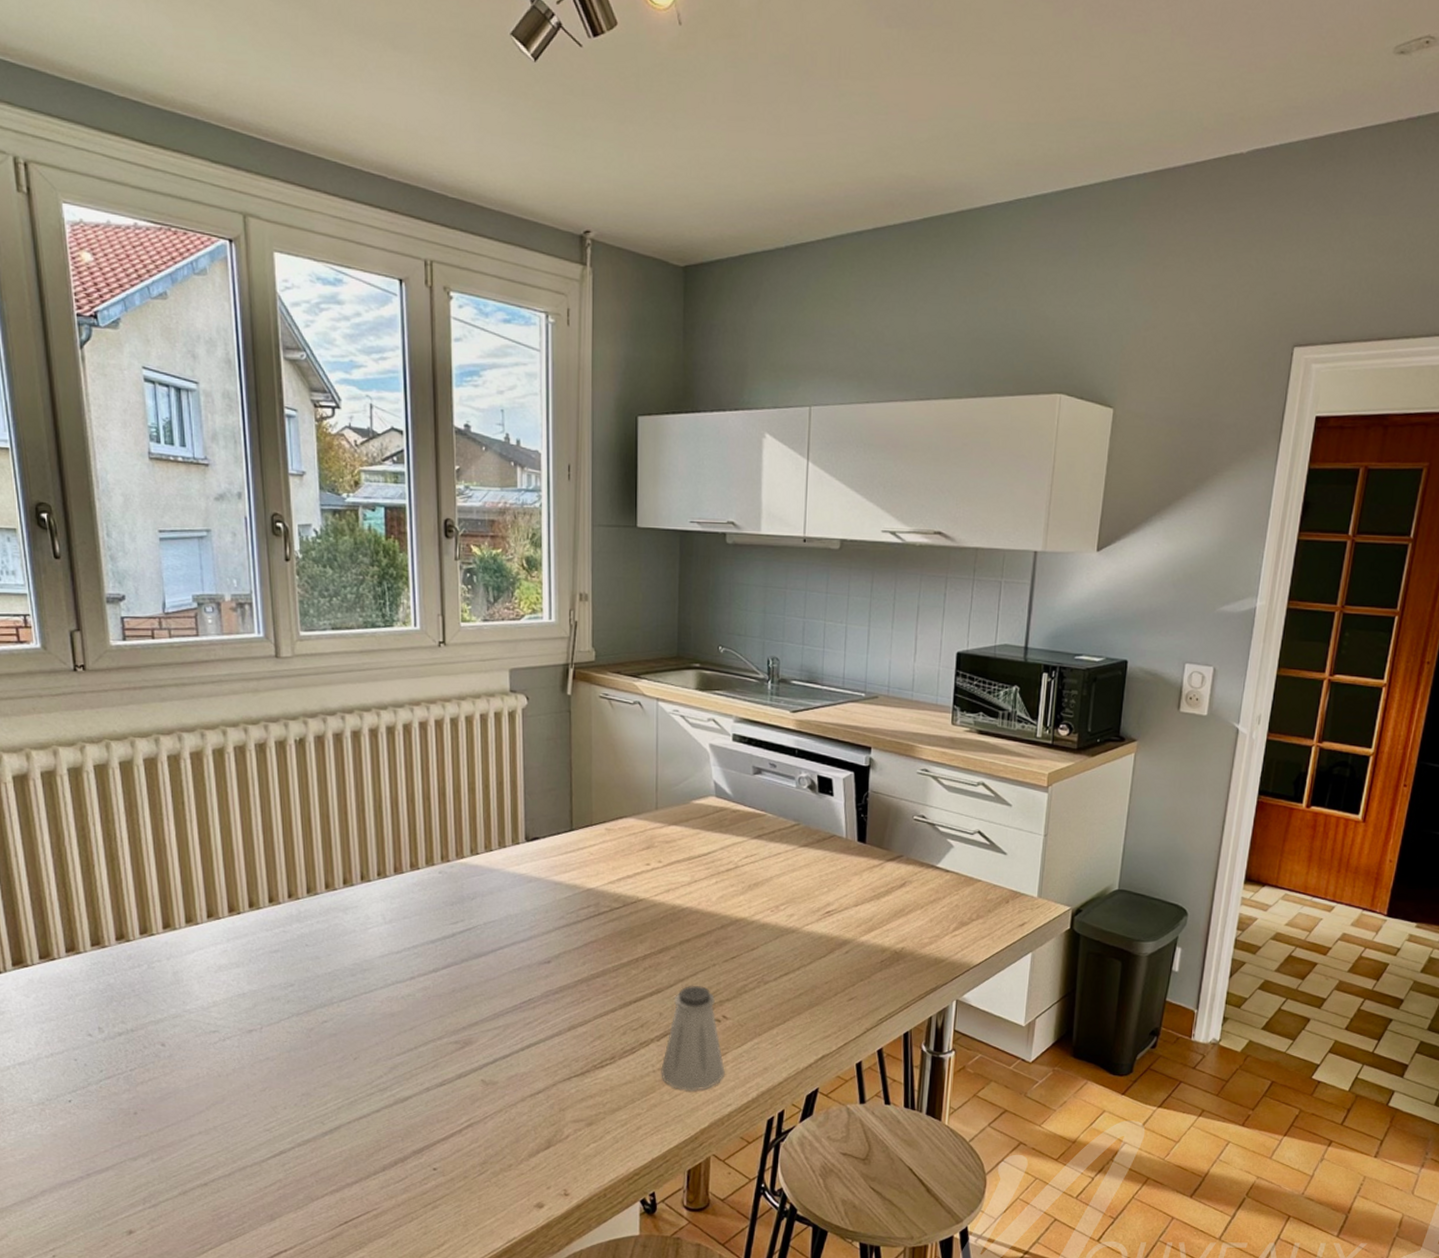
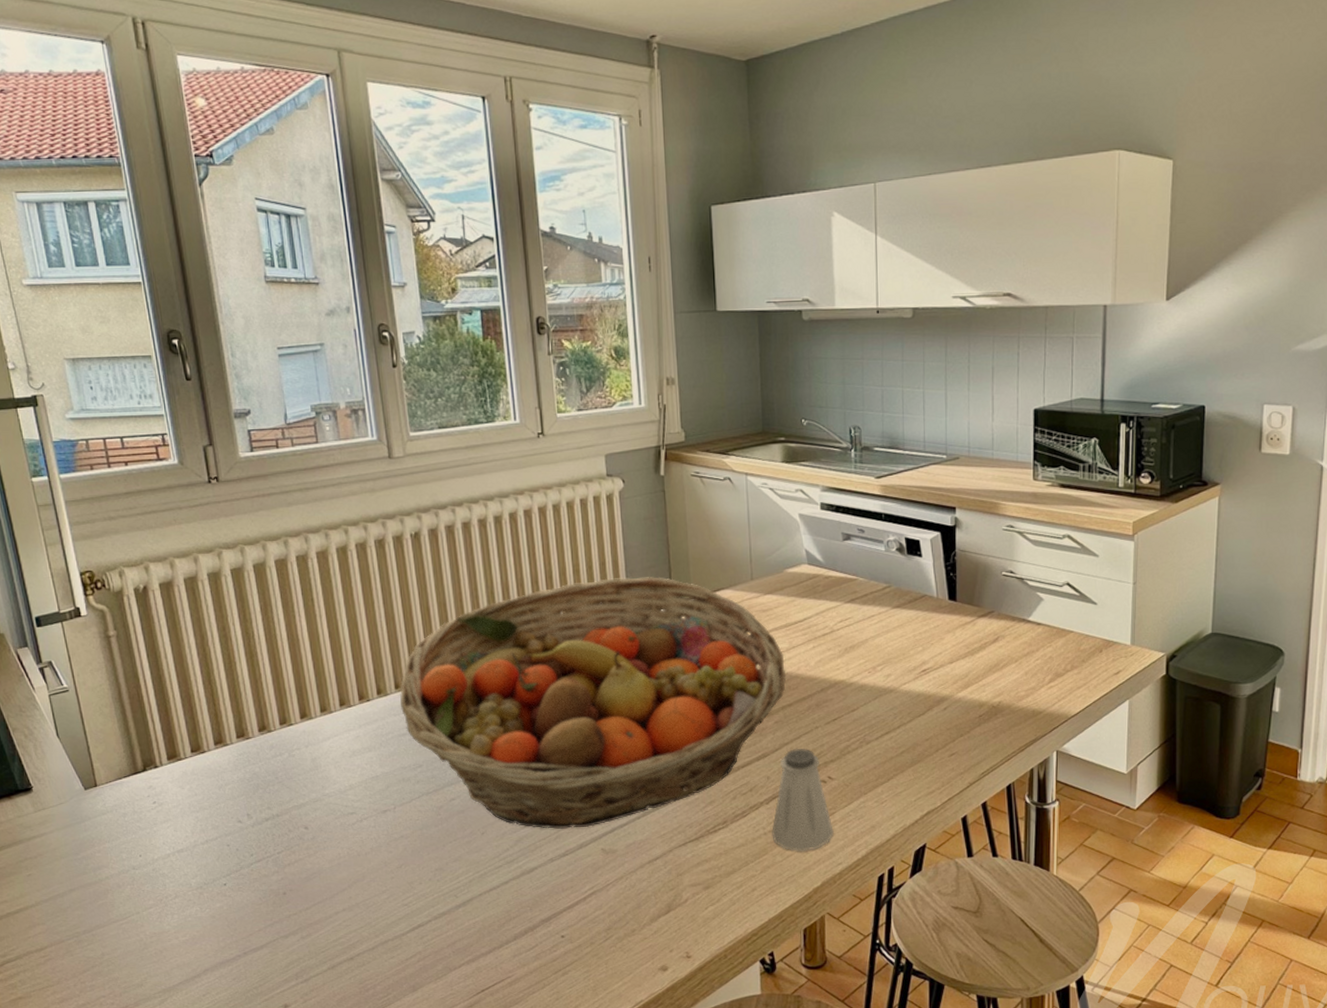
fruit basket: none [274,799,686,1057] -> present [400,577,787,829]

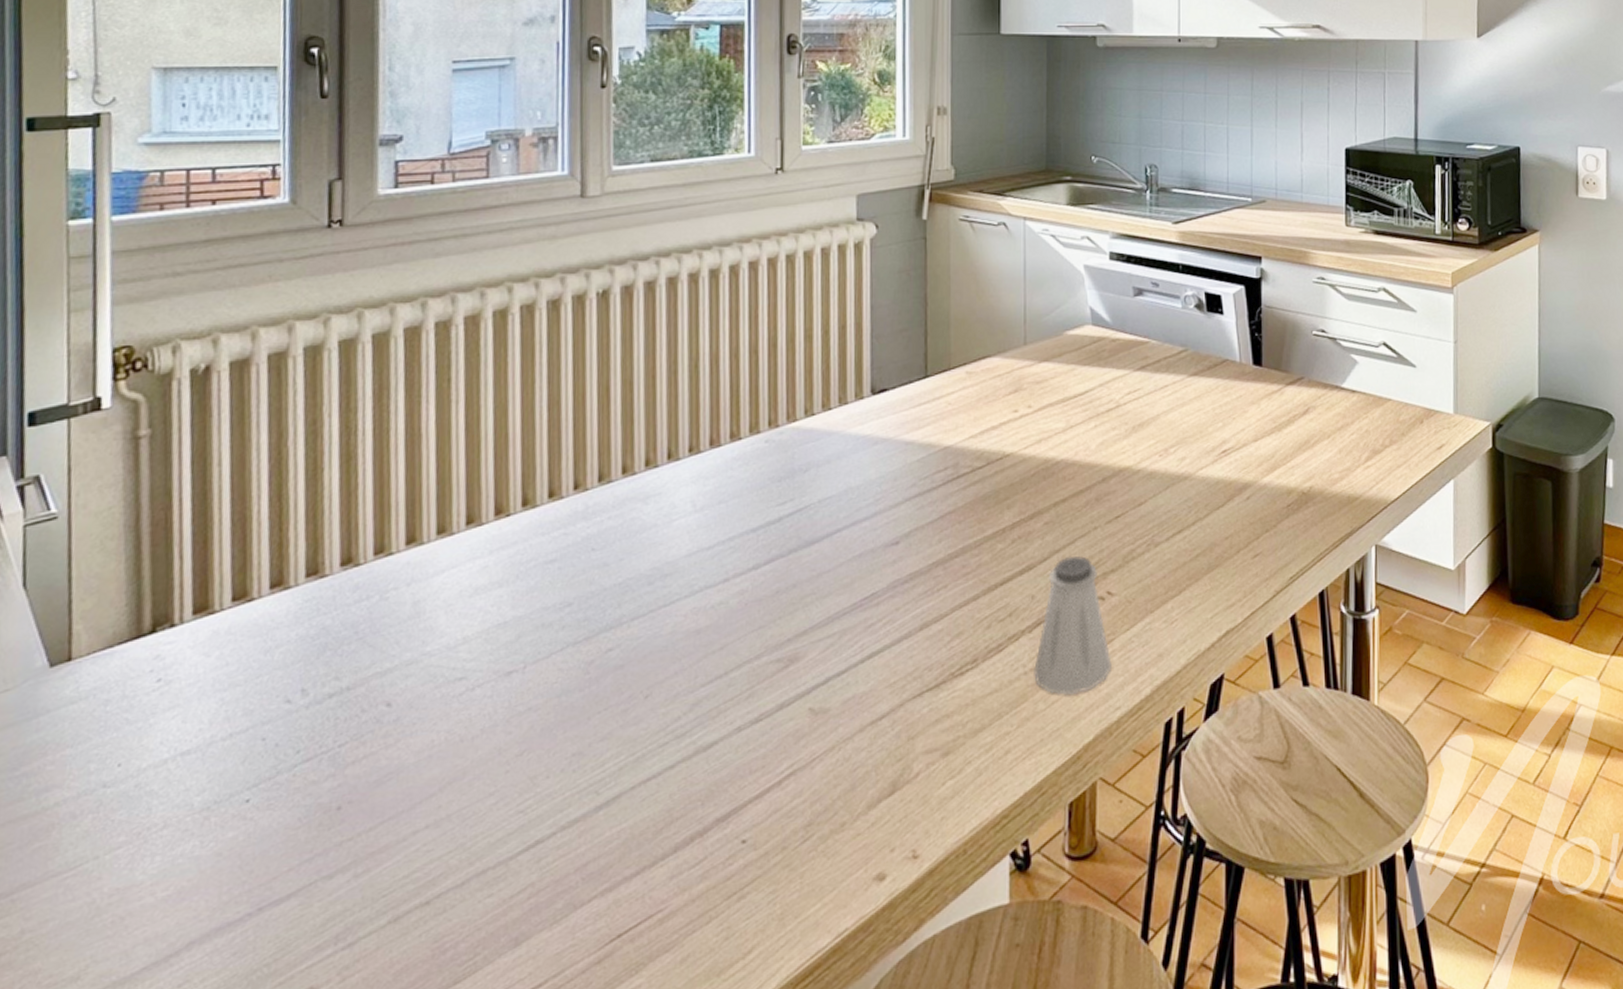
fruit basket: present [400,577,787,829] -> none [553,342,1061,684]

